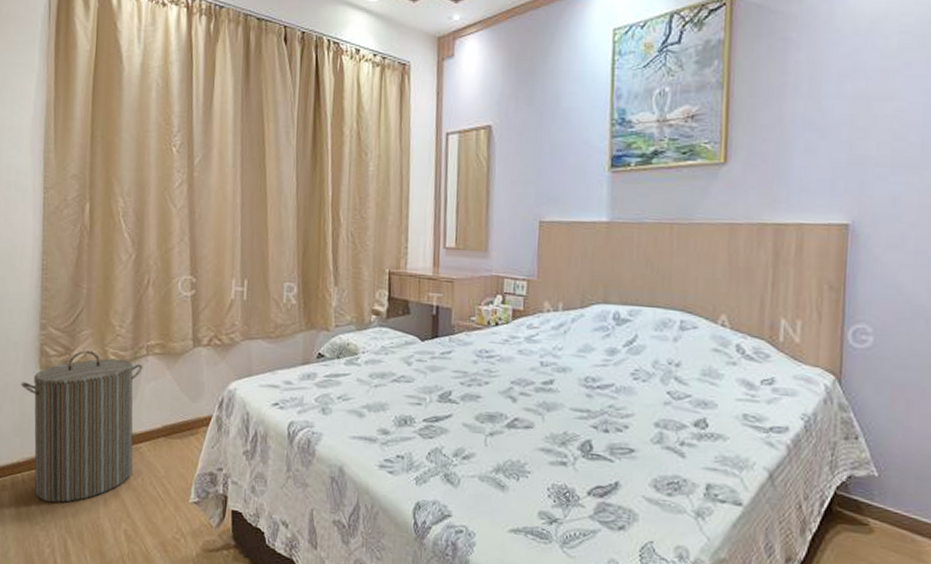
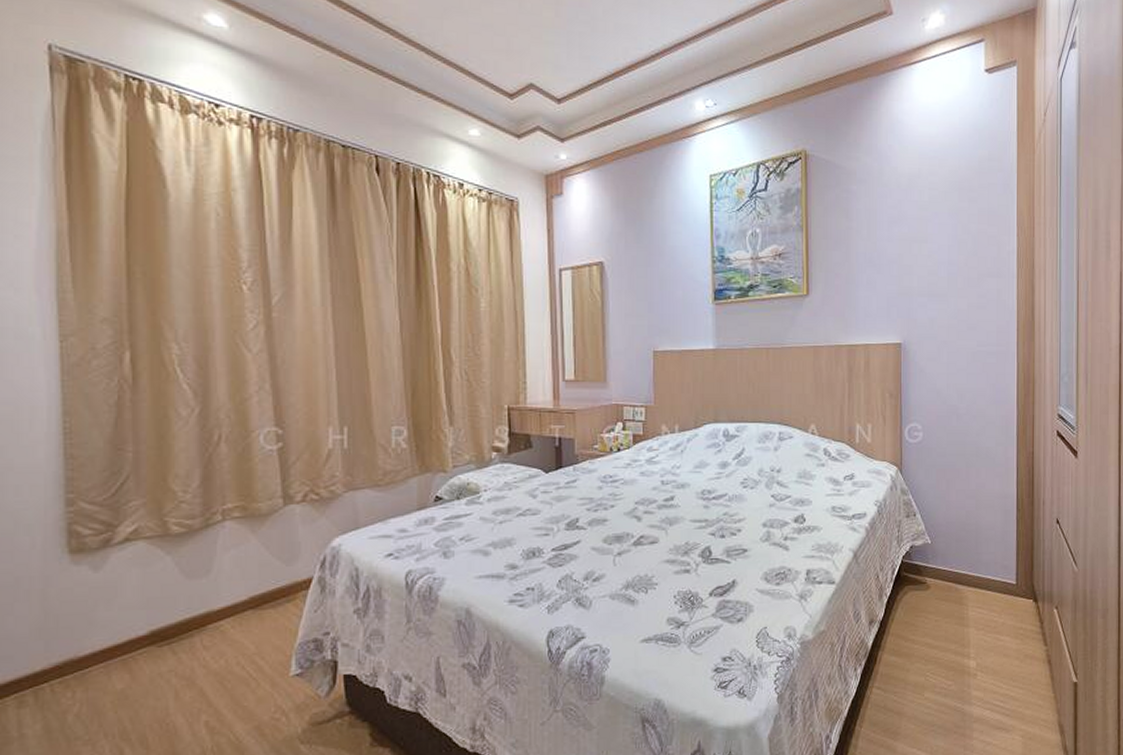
laundry hamper: present [21,350,143,503] -> none [40,524,219,709]

